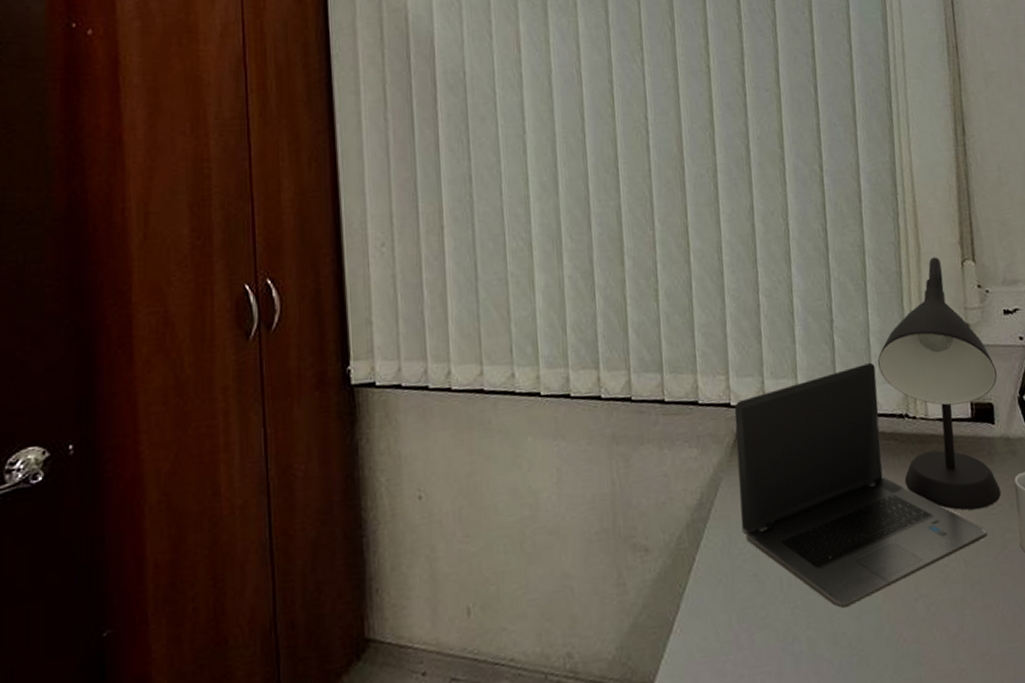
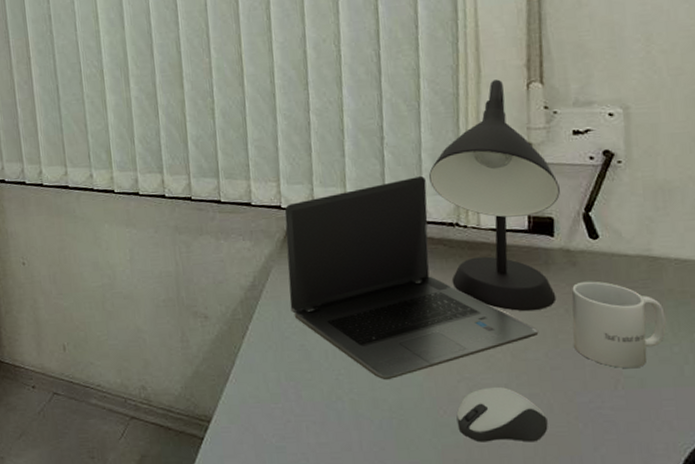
computer mouse: none [916,601,1003,673] -> present [456,386,548,442]

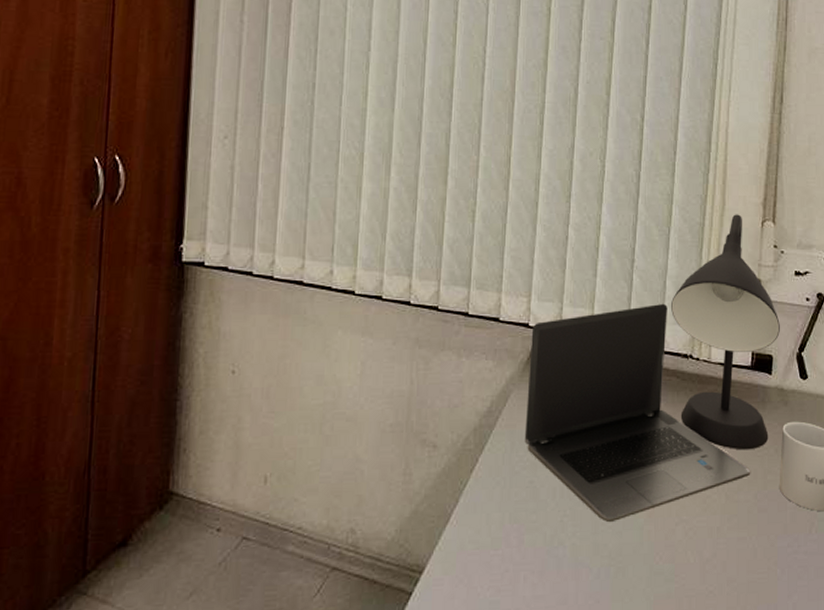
computer mouse: present [456,386,548,442] -> none [671,530,751,592]

